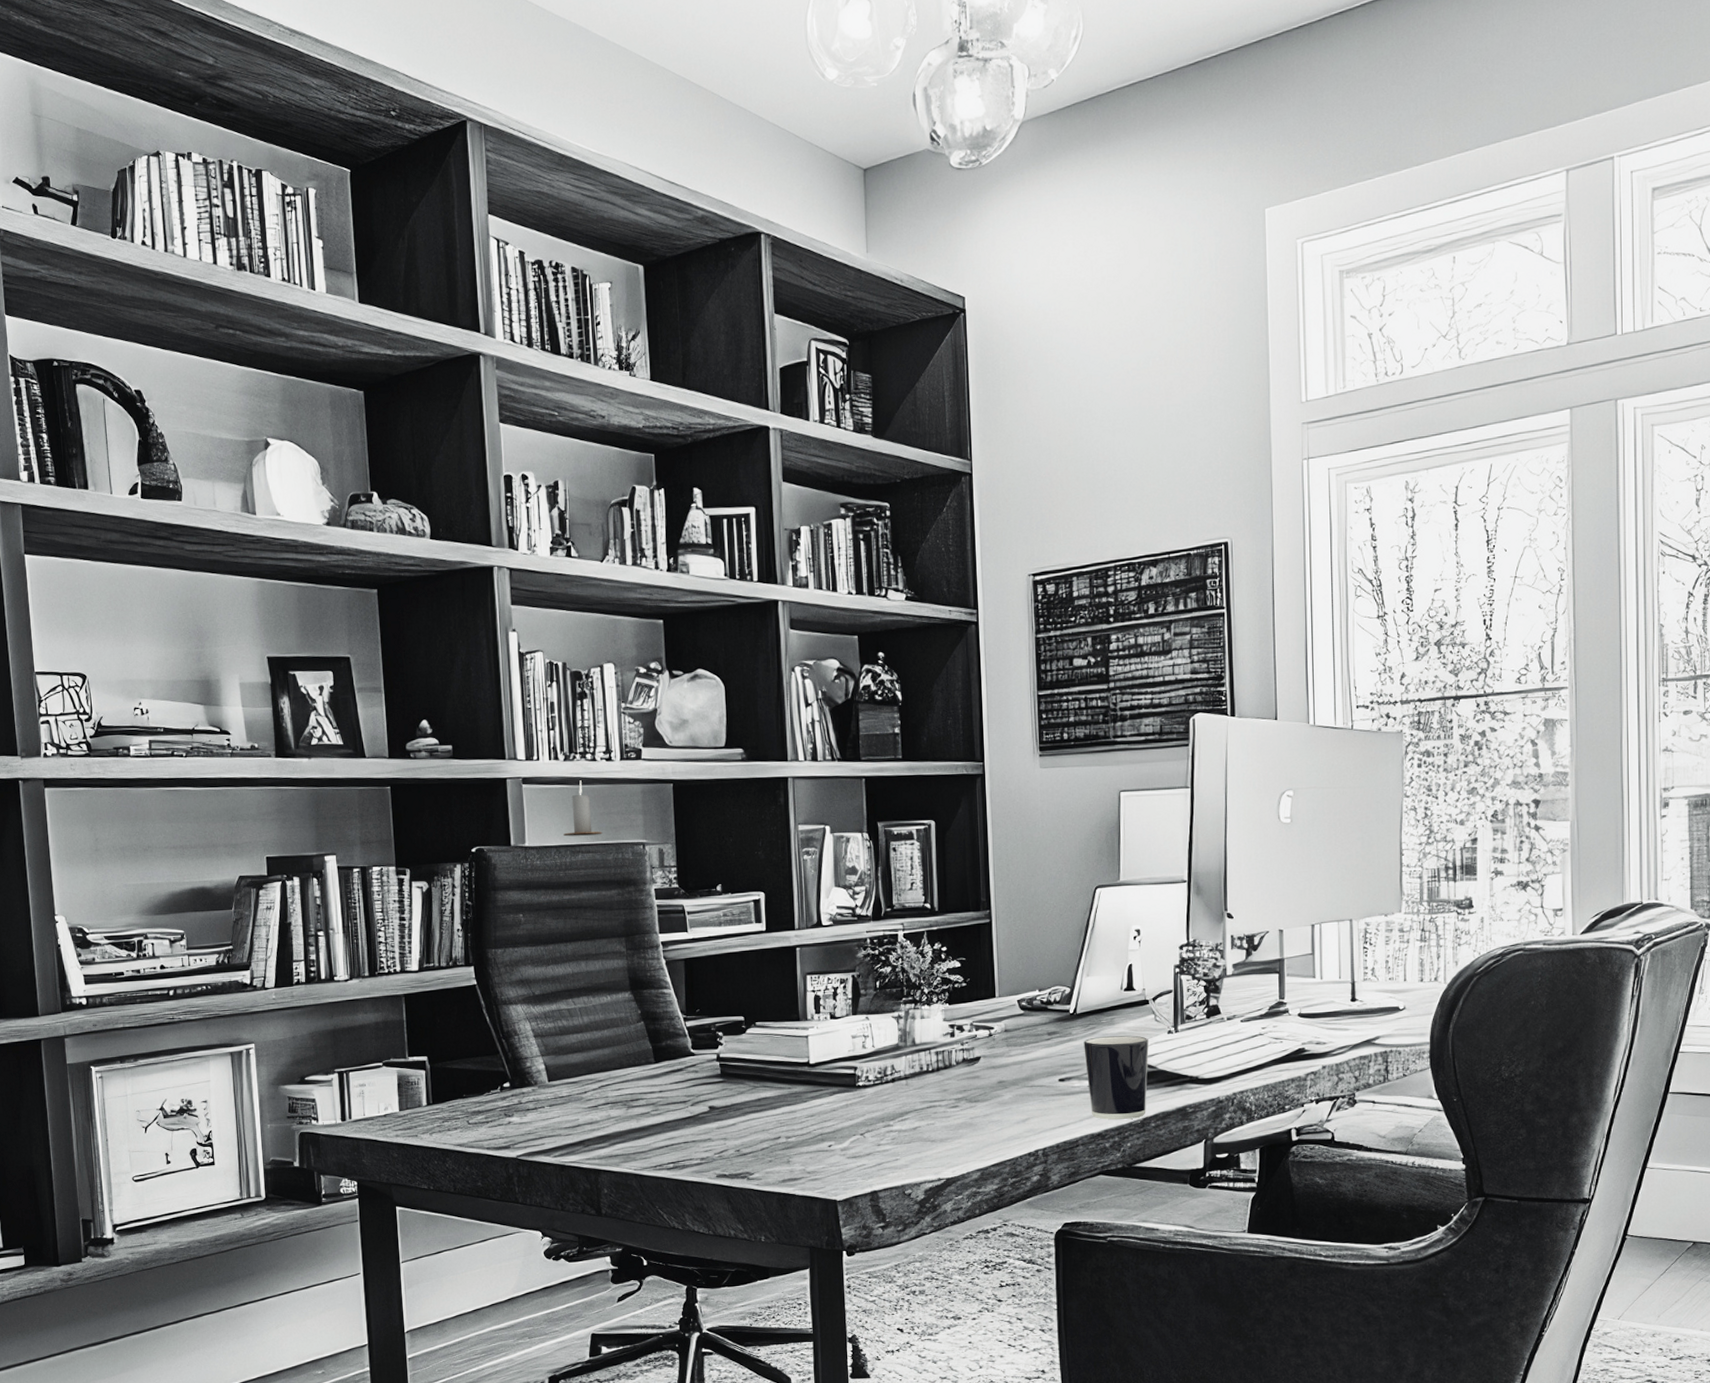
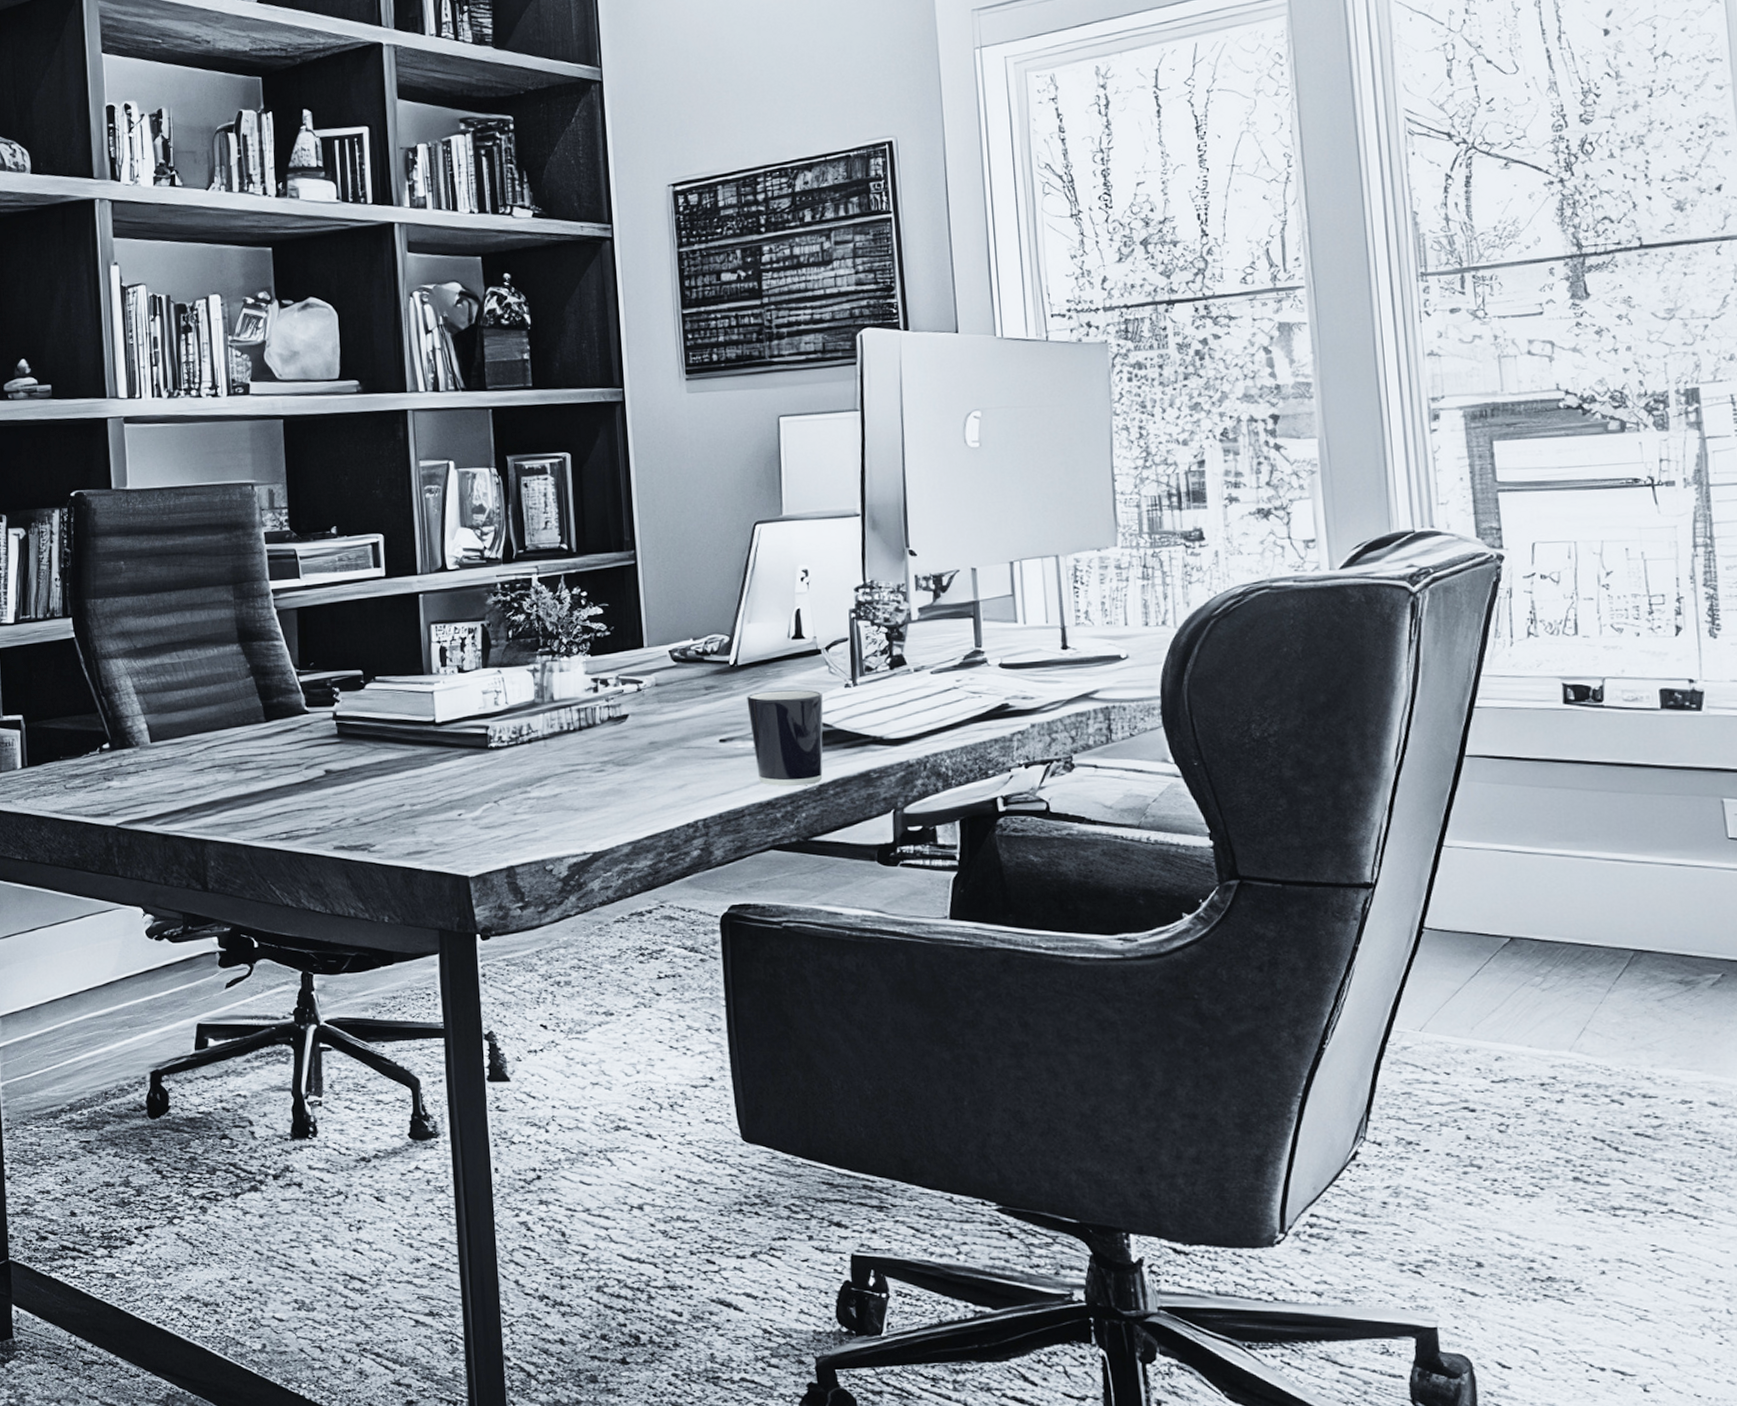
candle: present [563,780,603,837] -> none [167,418,208,478]

